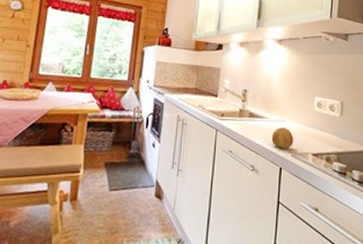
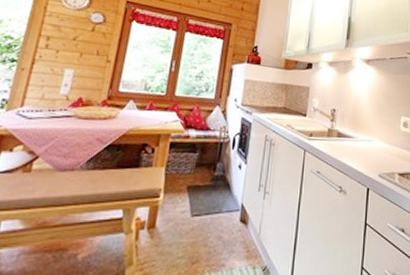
apple: present [271,127,294,149] -> none [359,147,381,169]

